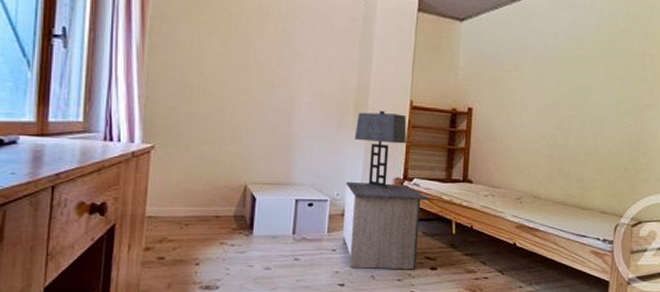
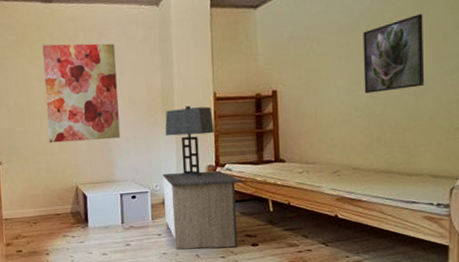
wall art: none [219,15,312,136] -> present [42,43,121,143]
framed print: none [551,56,607,125] -> present [363,14,425,94]

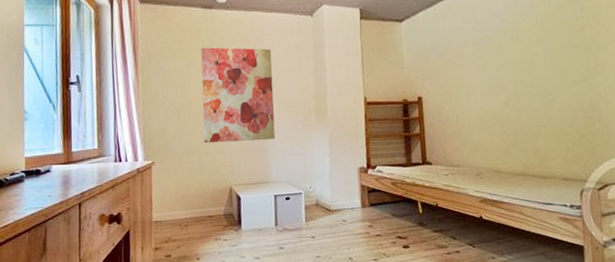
nightstand: present [162,171,243,250] -> none [316,172,393,252]
table lamp: present [165,106,214,177] -> none [318,109,365,179]
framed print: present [363,14,425,94] -> none [495,33,551,102]

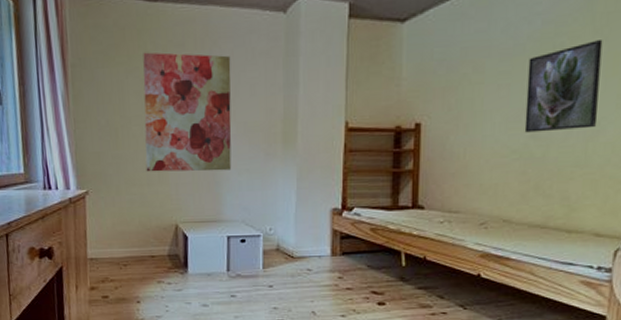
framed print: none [495,33,551,102] -> present [524,40,603,133]

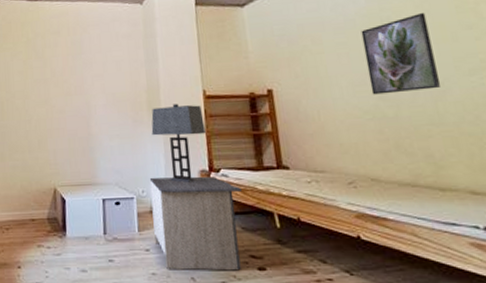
wall art: present [143,52,232,172] -> none [25,39,104,140]
nightstand: none [278,214,372,306] -> present [149,176,242,271]
table lamp: none [284,136,343,221] -> present [151,104,206,183]

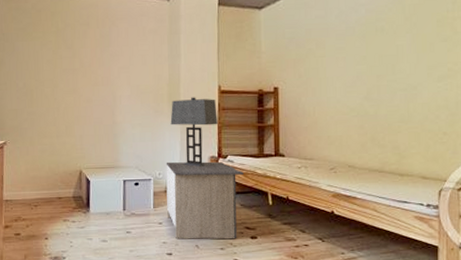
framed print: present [360,13,442,95] -> none [358,25,415,95]

